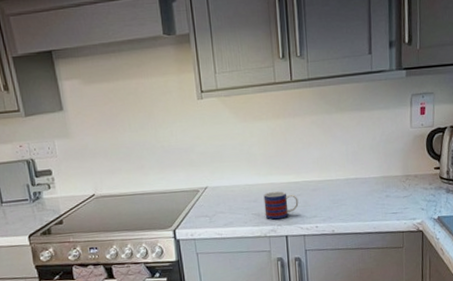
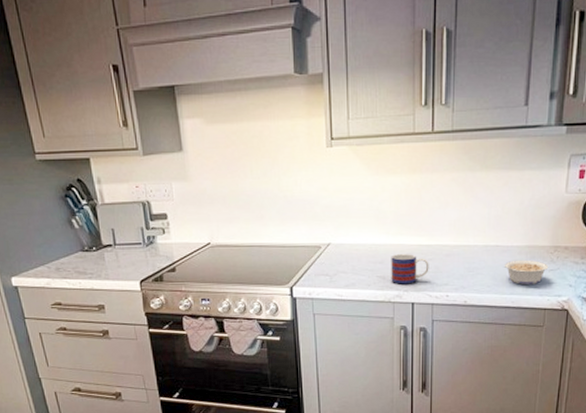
legume: none [364,189,403,212] -> present [503,259,549,285]

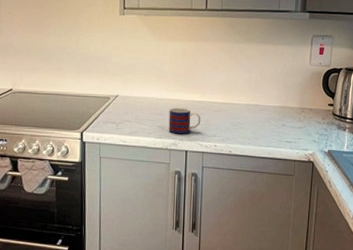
legume: present [503,259,549,285] -> none [261,117,297,139]

